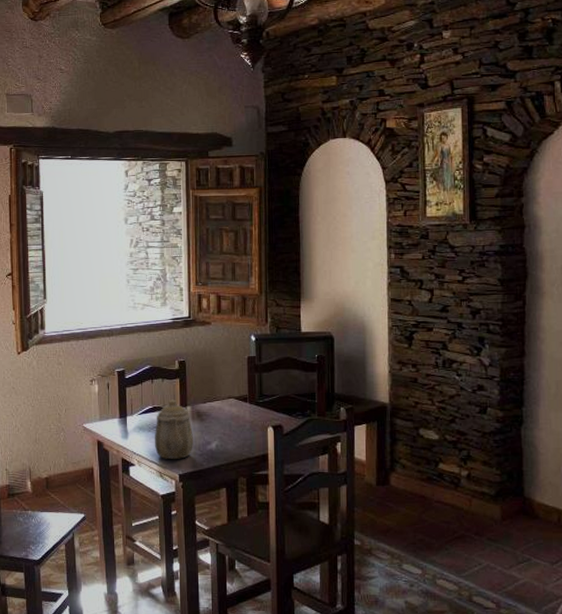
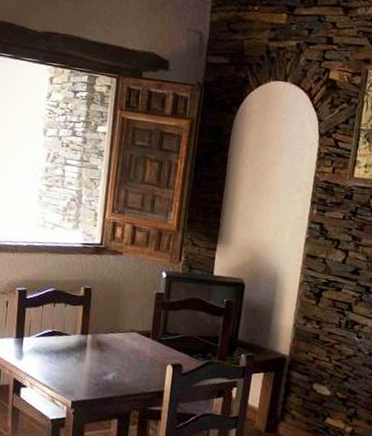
teapot: present [155,399,193,459] -> none [50,326,91,386]

